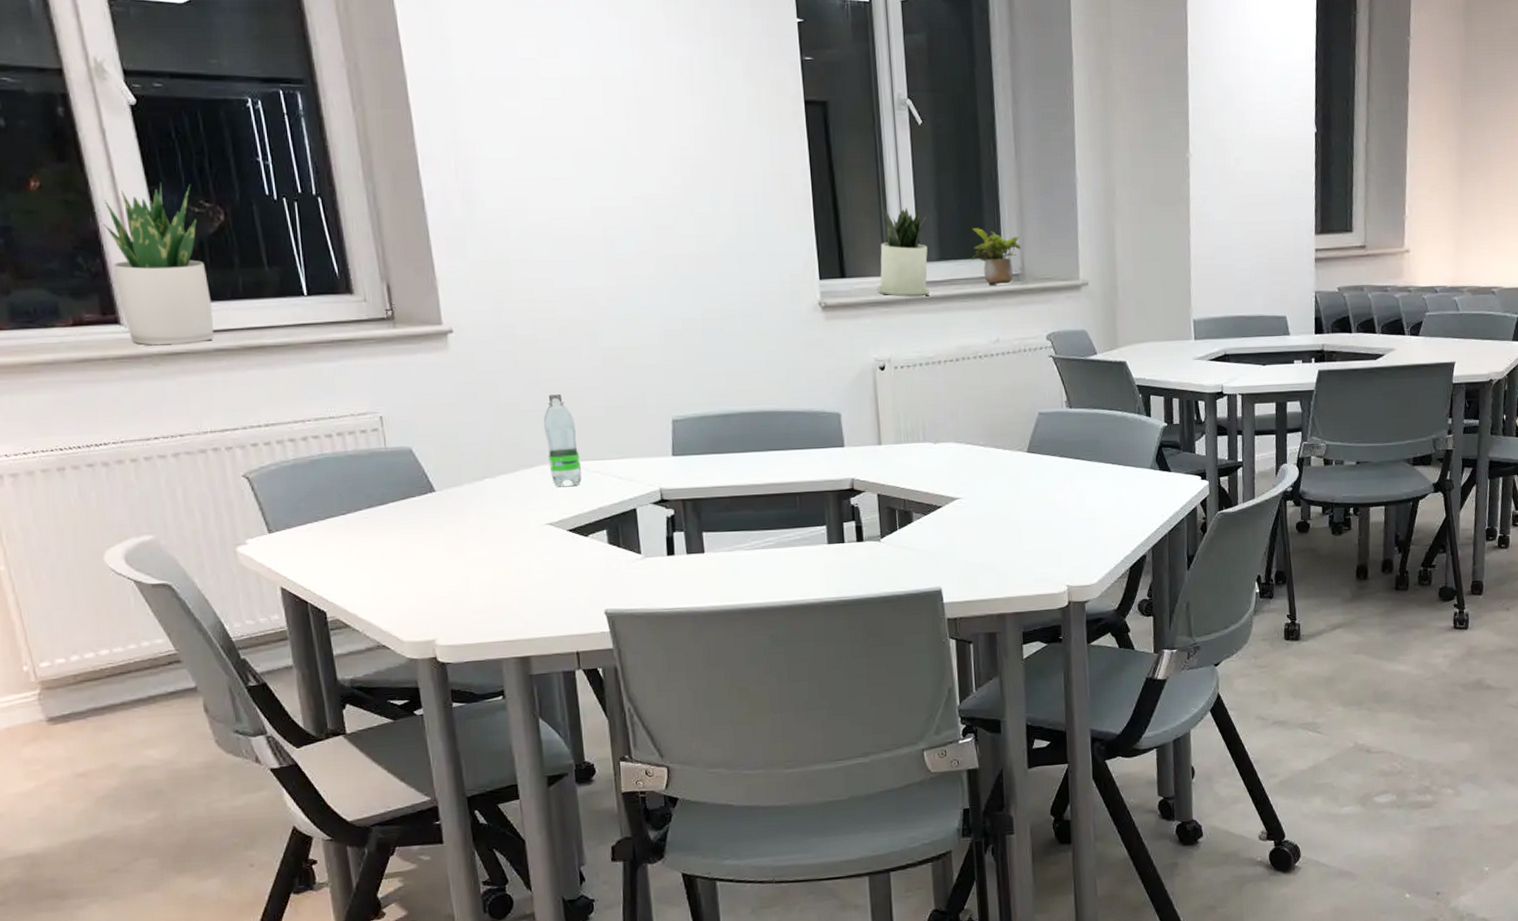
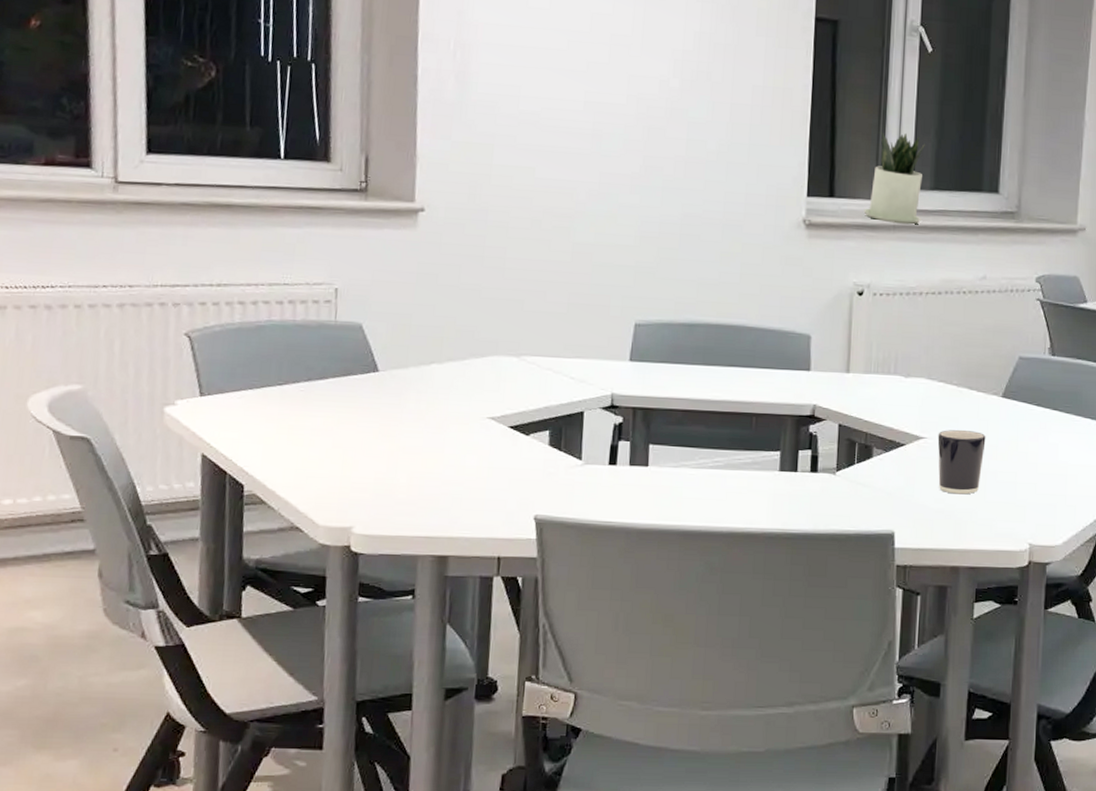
planter: present [103,182,214,346] -> none [95,33,189,196]
bottle: present [543,393,582,488] -> none [500,284,534,382]
potted plant: present [971,228,1021,285] -> none [966,161,1020,221]
mug: none [971,487,1017,548] -> present [937,430,986,495]

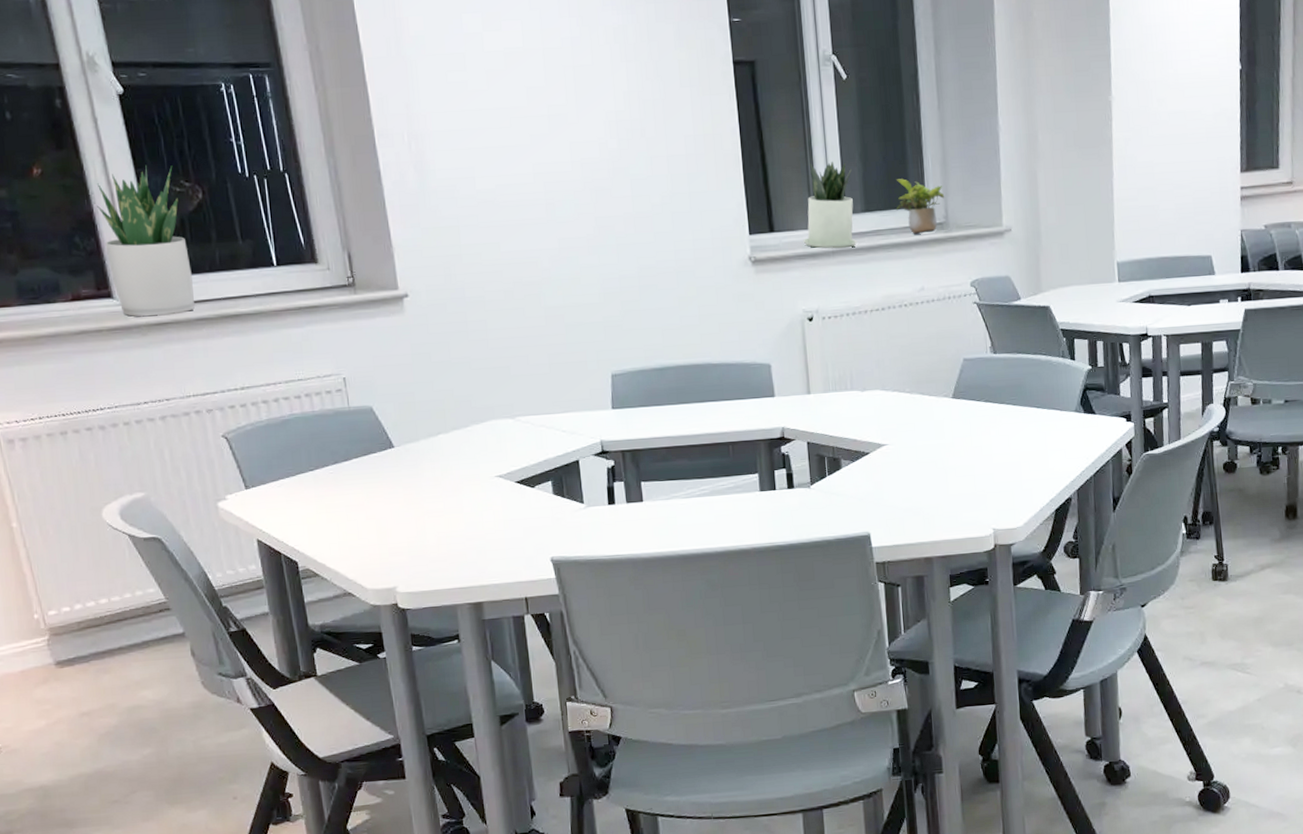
planter: none [95,33,189,196] -> present [97,164,195,317]
mug: present [937,430,986,495] -> none [898,432,943,492]
potted plant: none [966,161,1020,221] -> present [896,179,945,234]

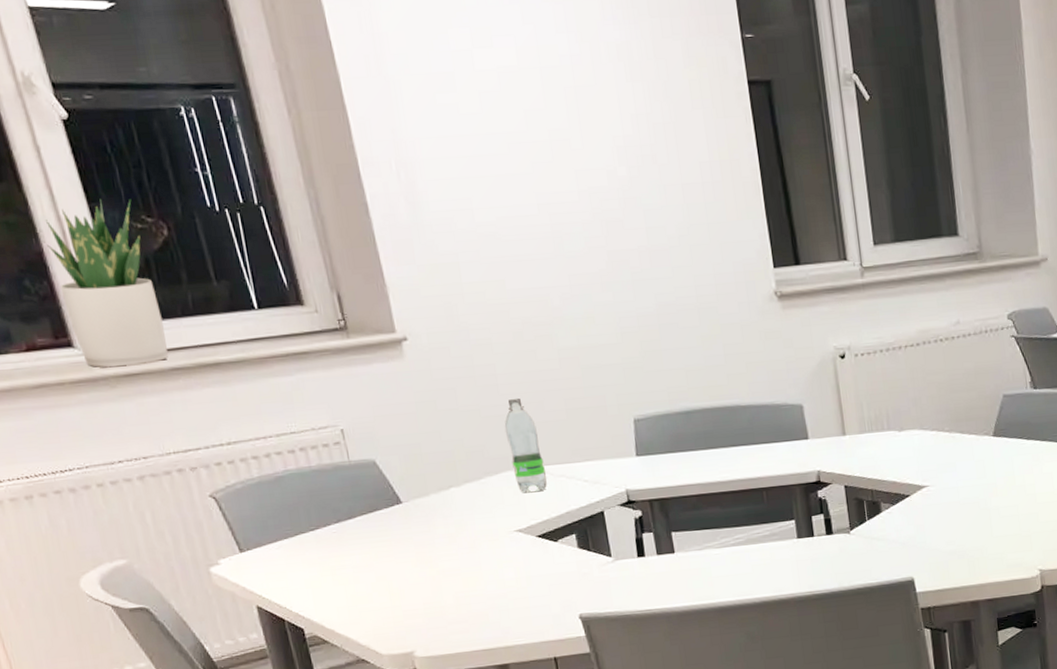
bottle: none [491,352,528,441] -> present [504,398,547,493]
planter: present [803,162,857,249] -> none [831,189,888,282]
potted plant: present [896,179,945,234] -> none [926,206,978,265]

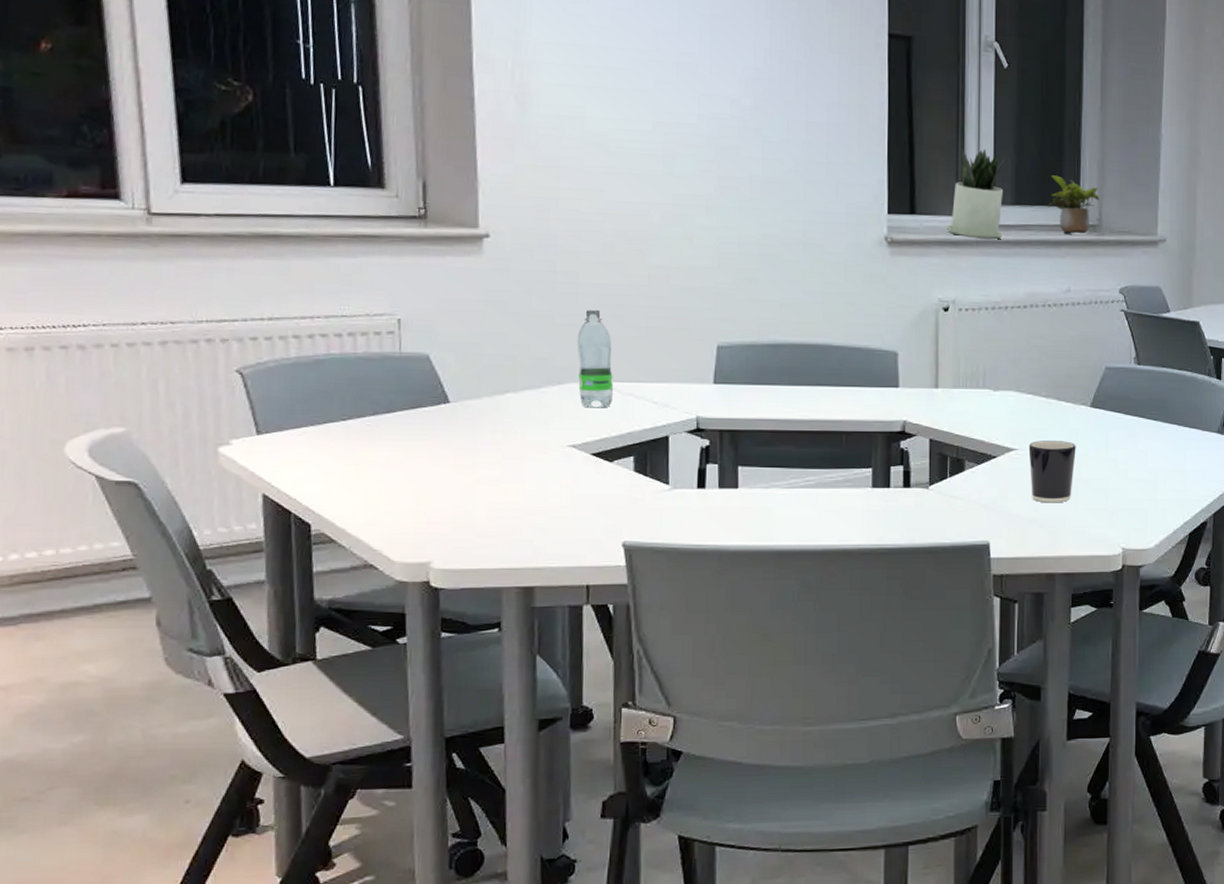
planter: present [46,198,168,368] -> none [117,55,226,227]
planter: none [831,189,888,282] -> present [946,148,1006,240]
potted plant: none [926,206,978,265] -> present [1047,175,1100,234]
mug: none [938,472,986,535] -> present [1028,441,1076,503]

